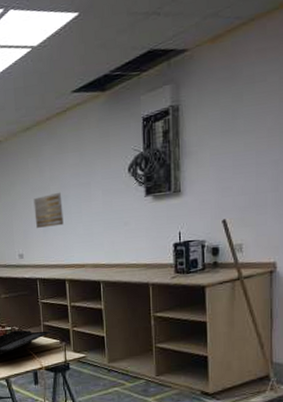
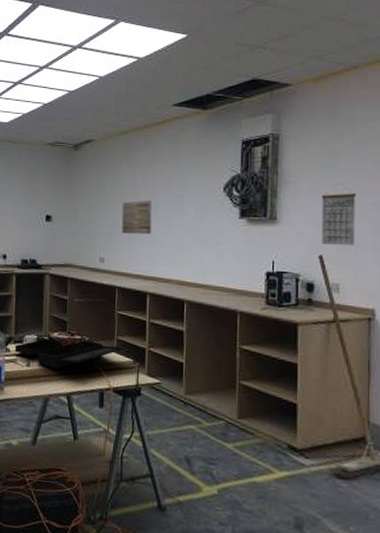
calendar: none [222,145,257,208] -> present [321,183,357,246]

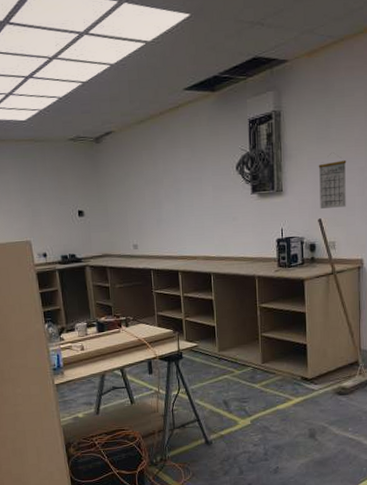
tool box: present [14,338,124,369] -> none [68,320,164,348]
wall art: present [121,200,152,235] -> none [147,185,177,219]

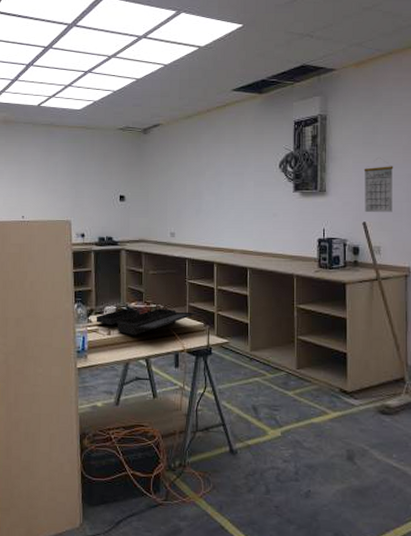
tool box: none [68,320,164,348] -> present [96,308,195,335]

